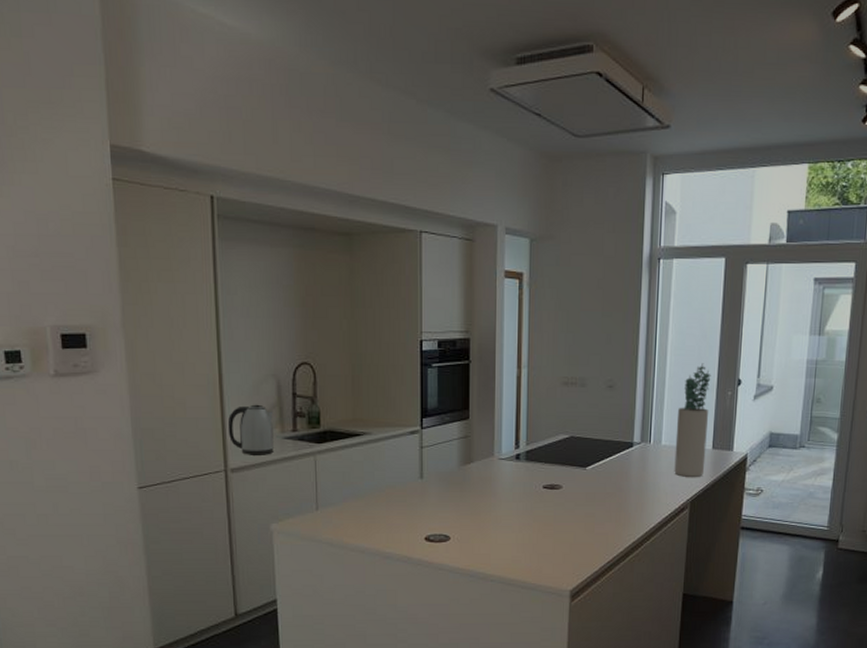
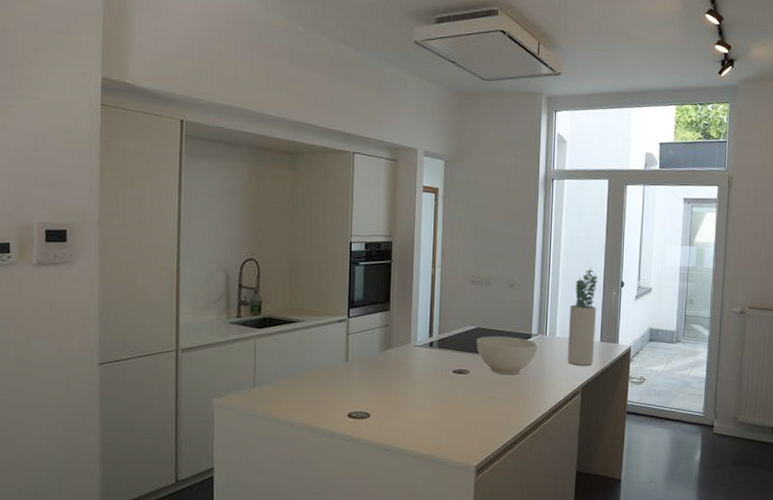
kettle: present [227,404,274,455] -> none [181,293,221,338]
bowl: none [569,446,640,490] -> present [476,336,537,375]

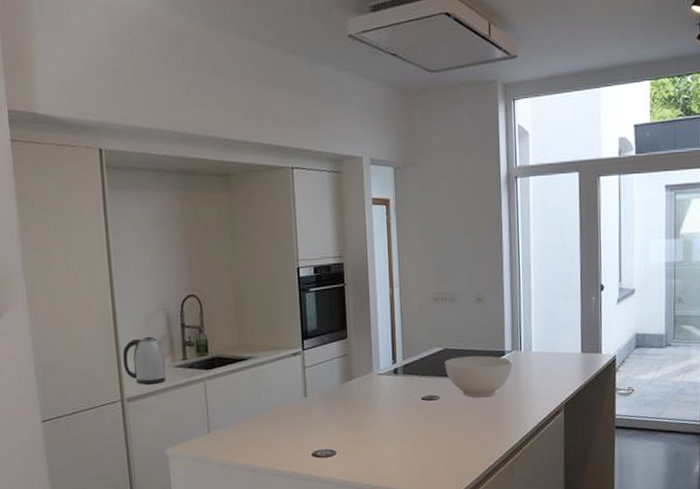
kettle: none [181,293,221,338] -> present [122,336,166,385]
vase: present [567,267,598,366] -> none [545,272,576,381]

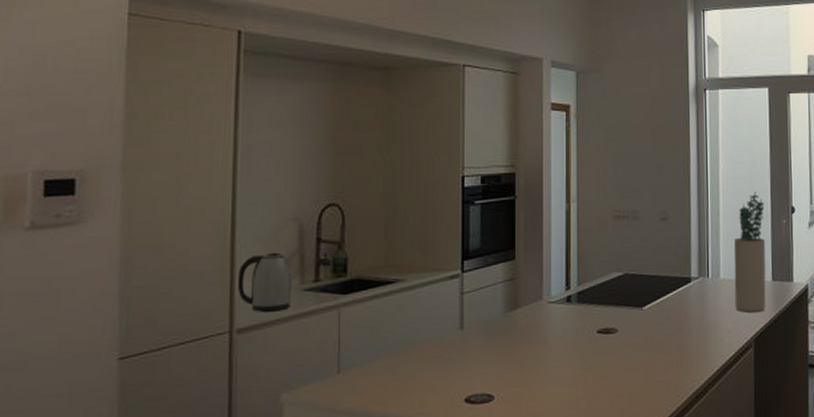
bowl: present [445,355,512,398] -> none [624,282,699,331]
vase: none [545,272,576,381] -> present [734,191,766,313]

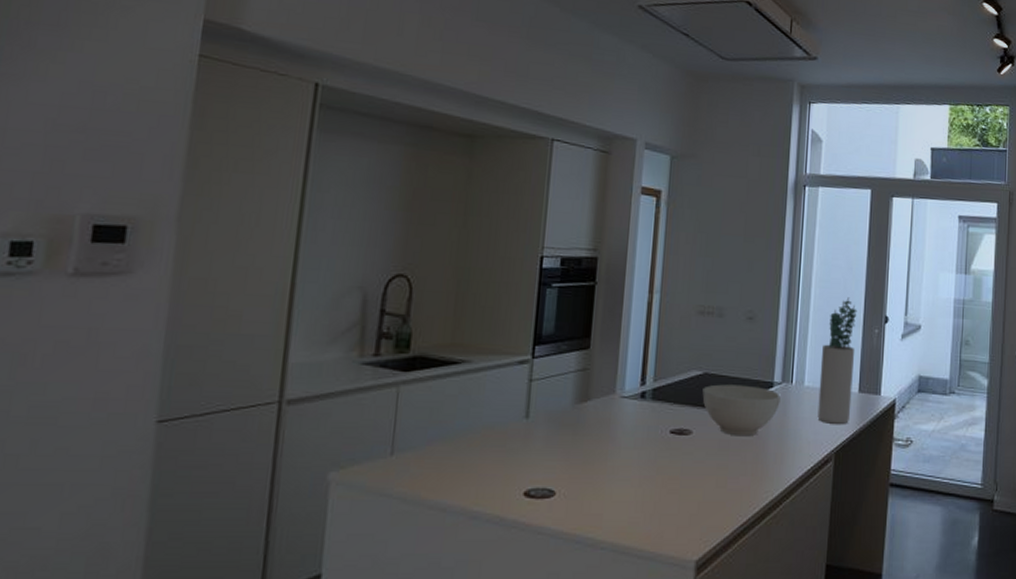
kettle: present [237,252,292,312] -> none [290,321,352,384]
bowl: none [624,282,699,331] -> present [702,384,781,437]

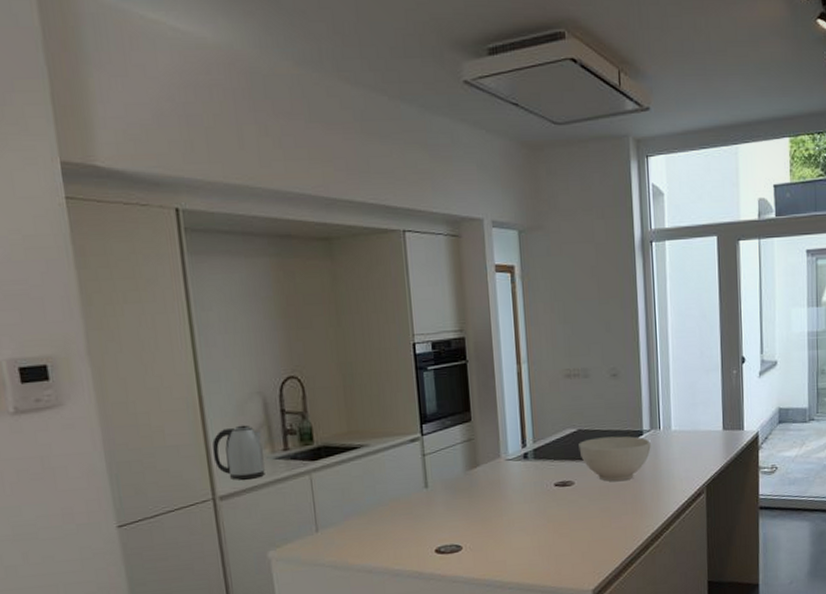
kettle: none [290,321,352,384] -> present [212,425,265,481]
vase: present [817,297,857,424] -> none [684,343,717,461]

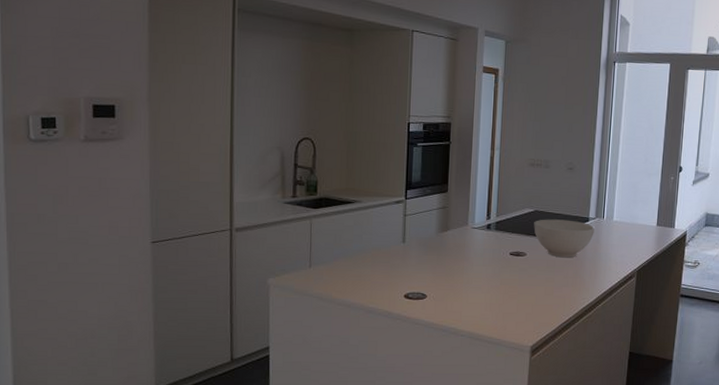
kettle: present [212,425,265,481] -> none [235,172,276,217]

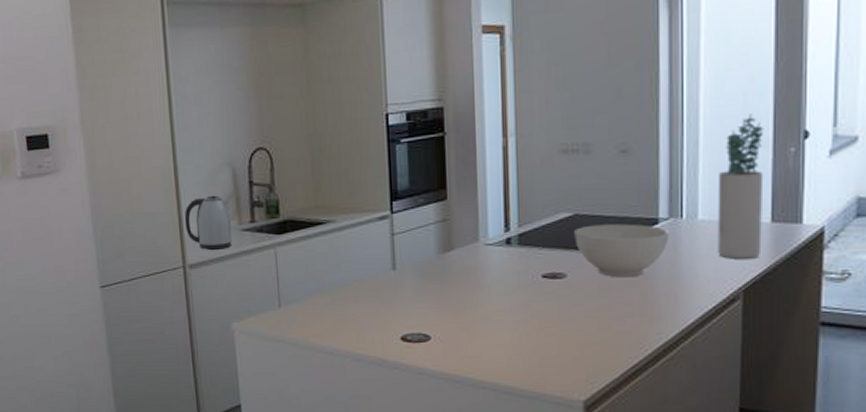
kettle: none [235,172,276,217] -> present [184,195,232,250]
vase: none [623,152,657,250] -> present [717,114,764,259]

